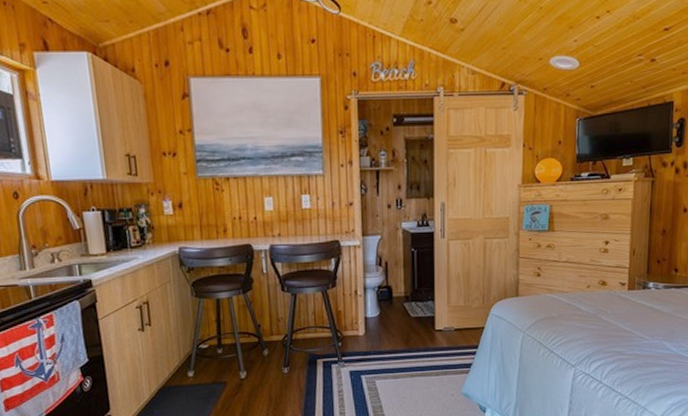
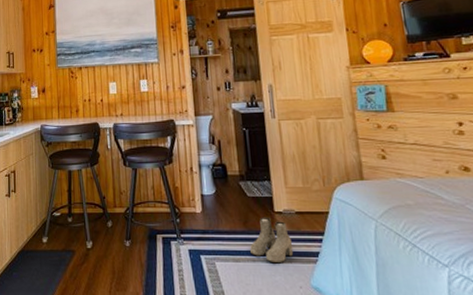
boots: none [410,335,449,377] -> present [250,217,293,264]

